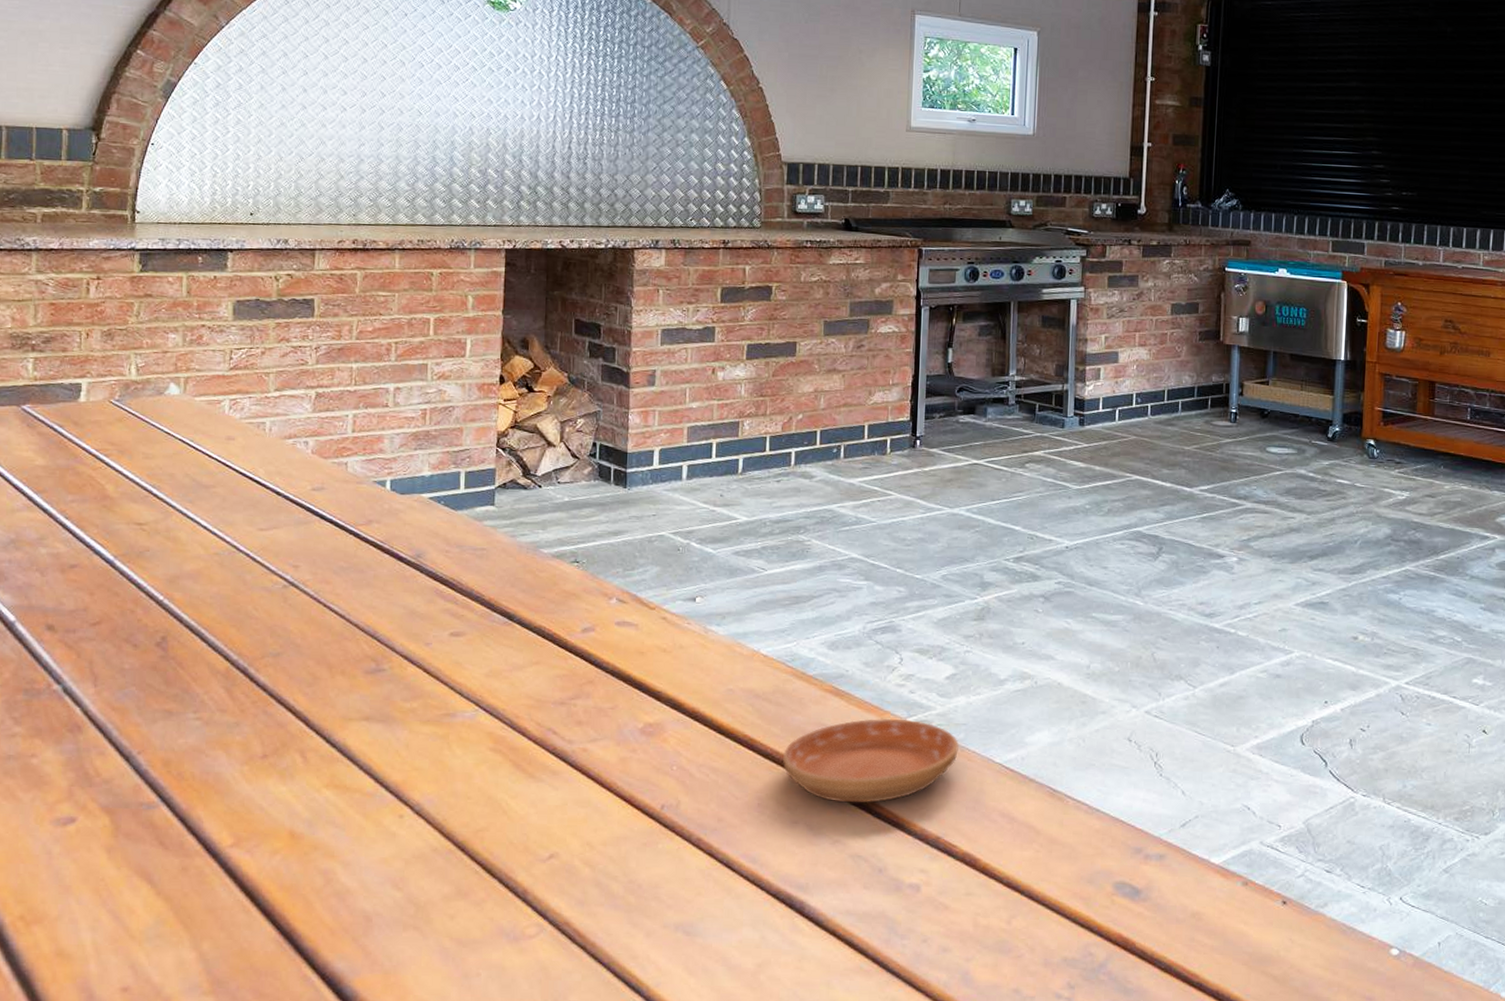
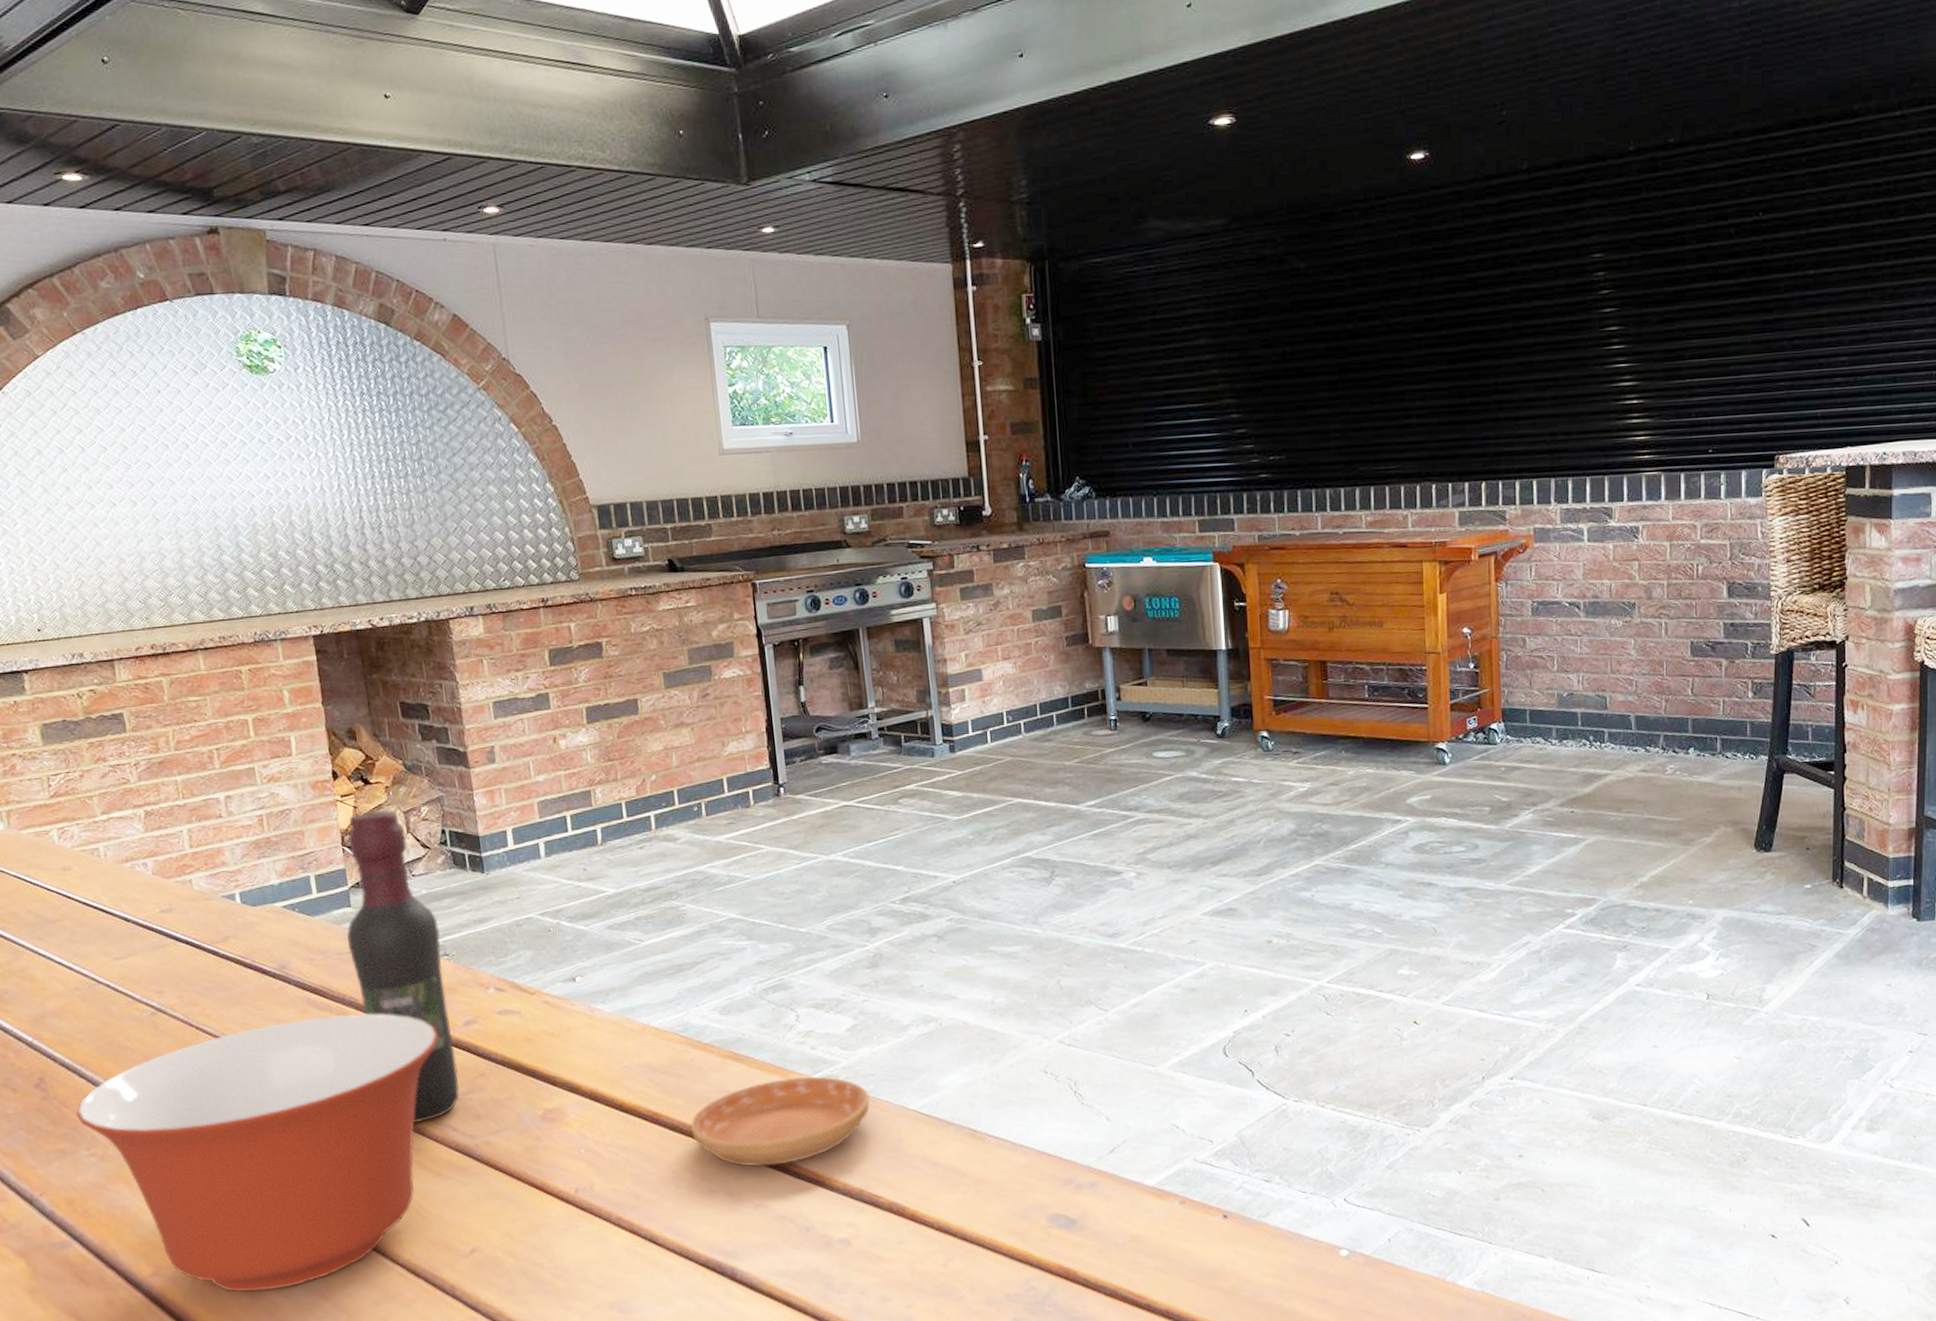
mixing bowl: none [191,607,555,875] -> present [76,1013,438,1293]
wine bottle: none [485,417,575,722] -> present [347,809,460,1122]

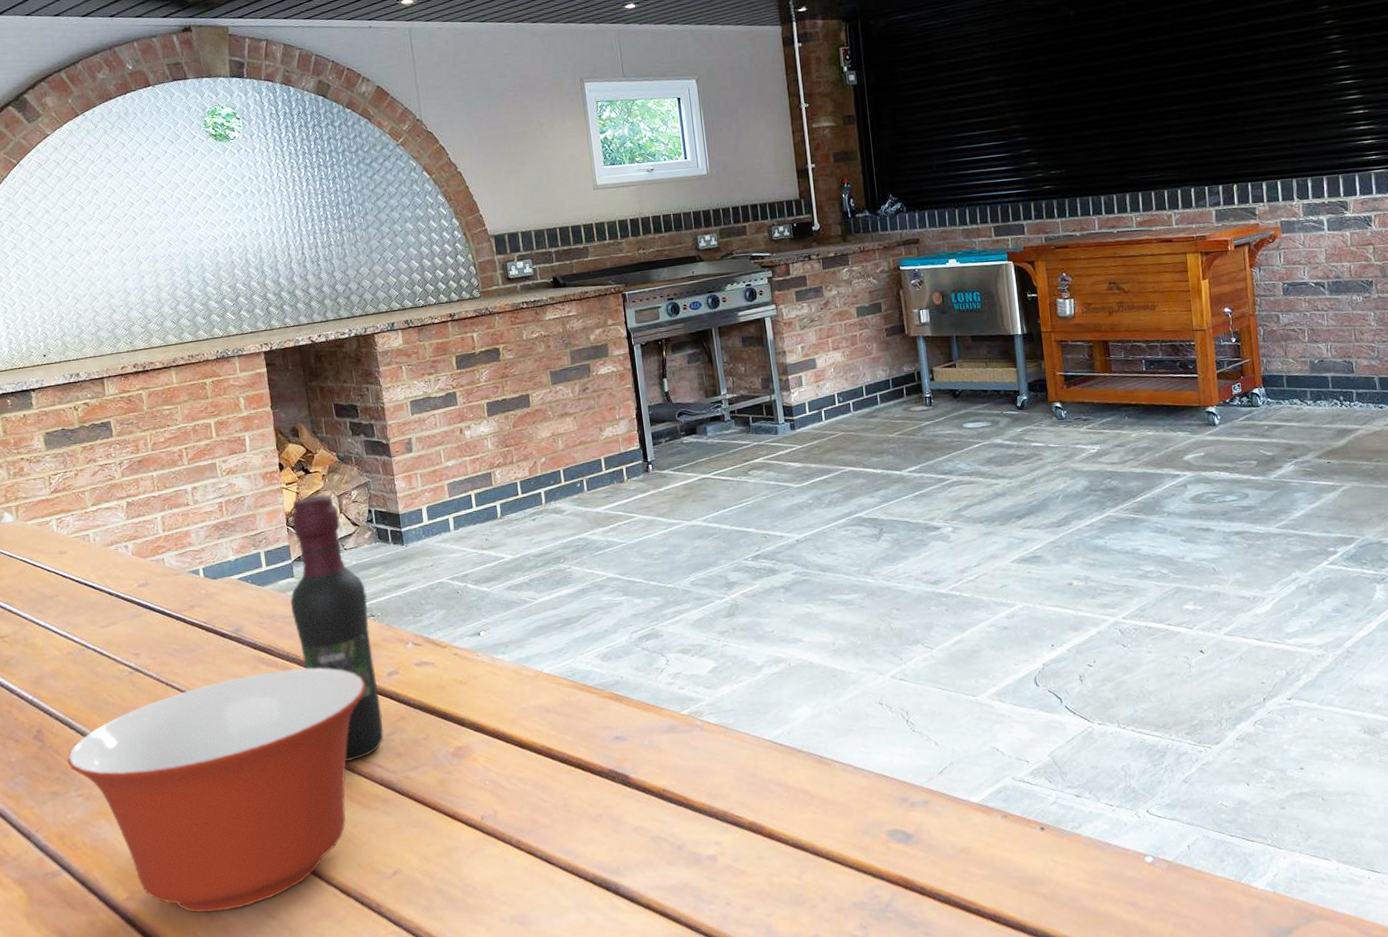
saucer: present [690,1076,870,1167] -> none [578,712,731,793]

